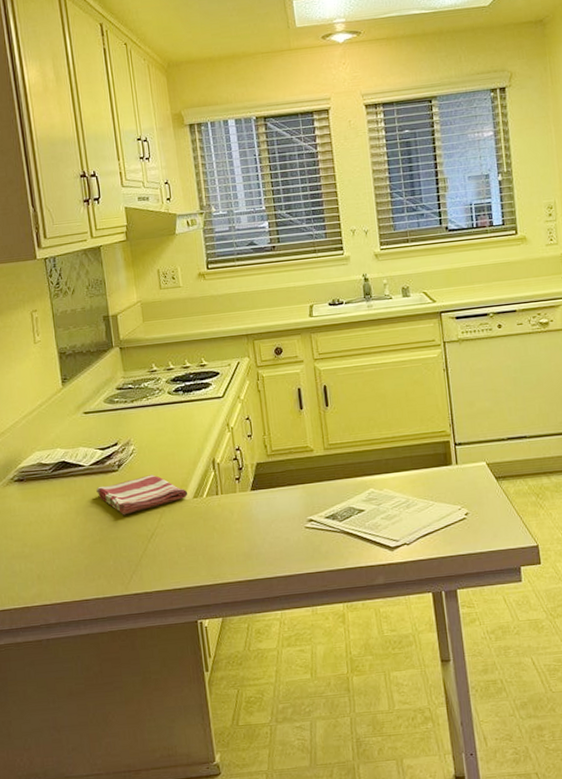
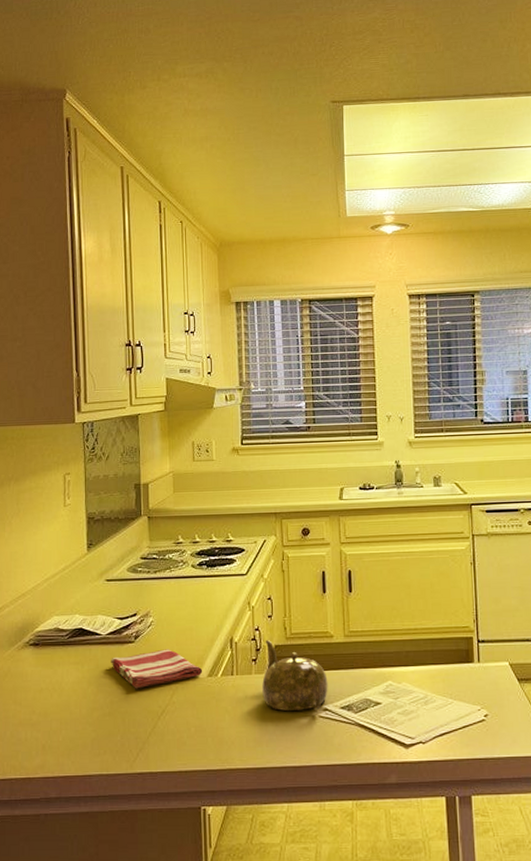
teapot: none [247,459,312,525] -> present [262,640,328,712]

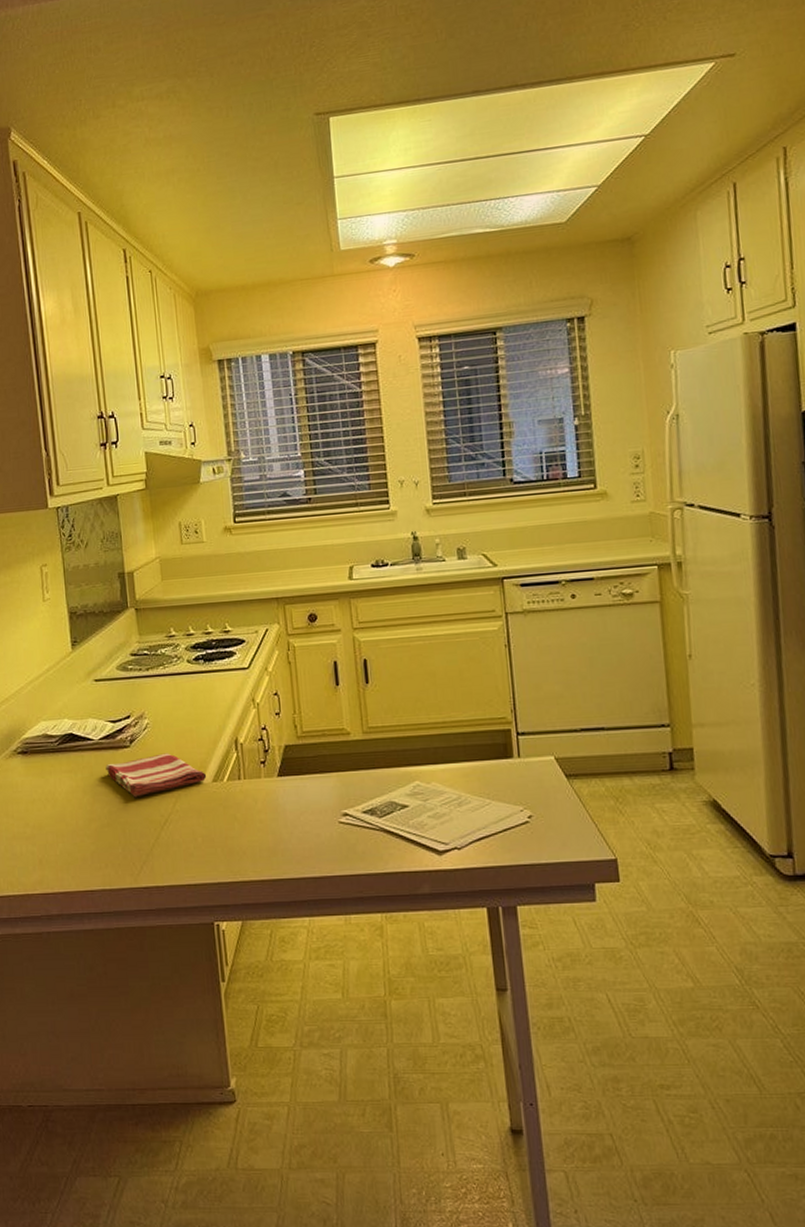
teapot: present [262,640,328,712] -> none [273,740,348,818]

